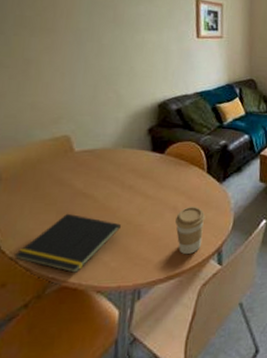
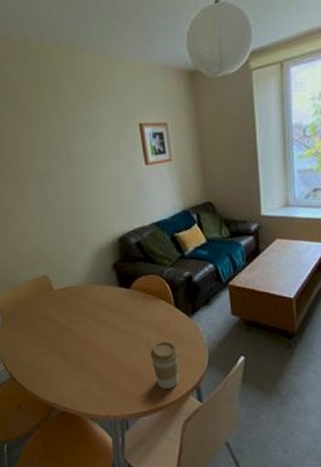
notepad: present [15,213,122,273] -> none [23,346,103,400]

